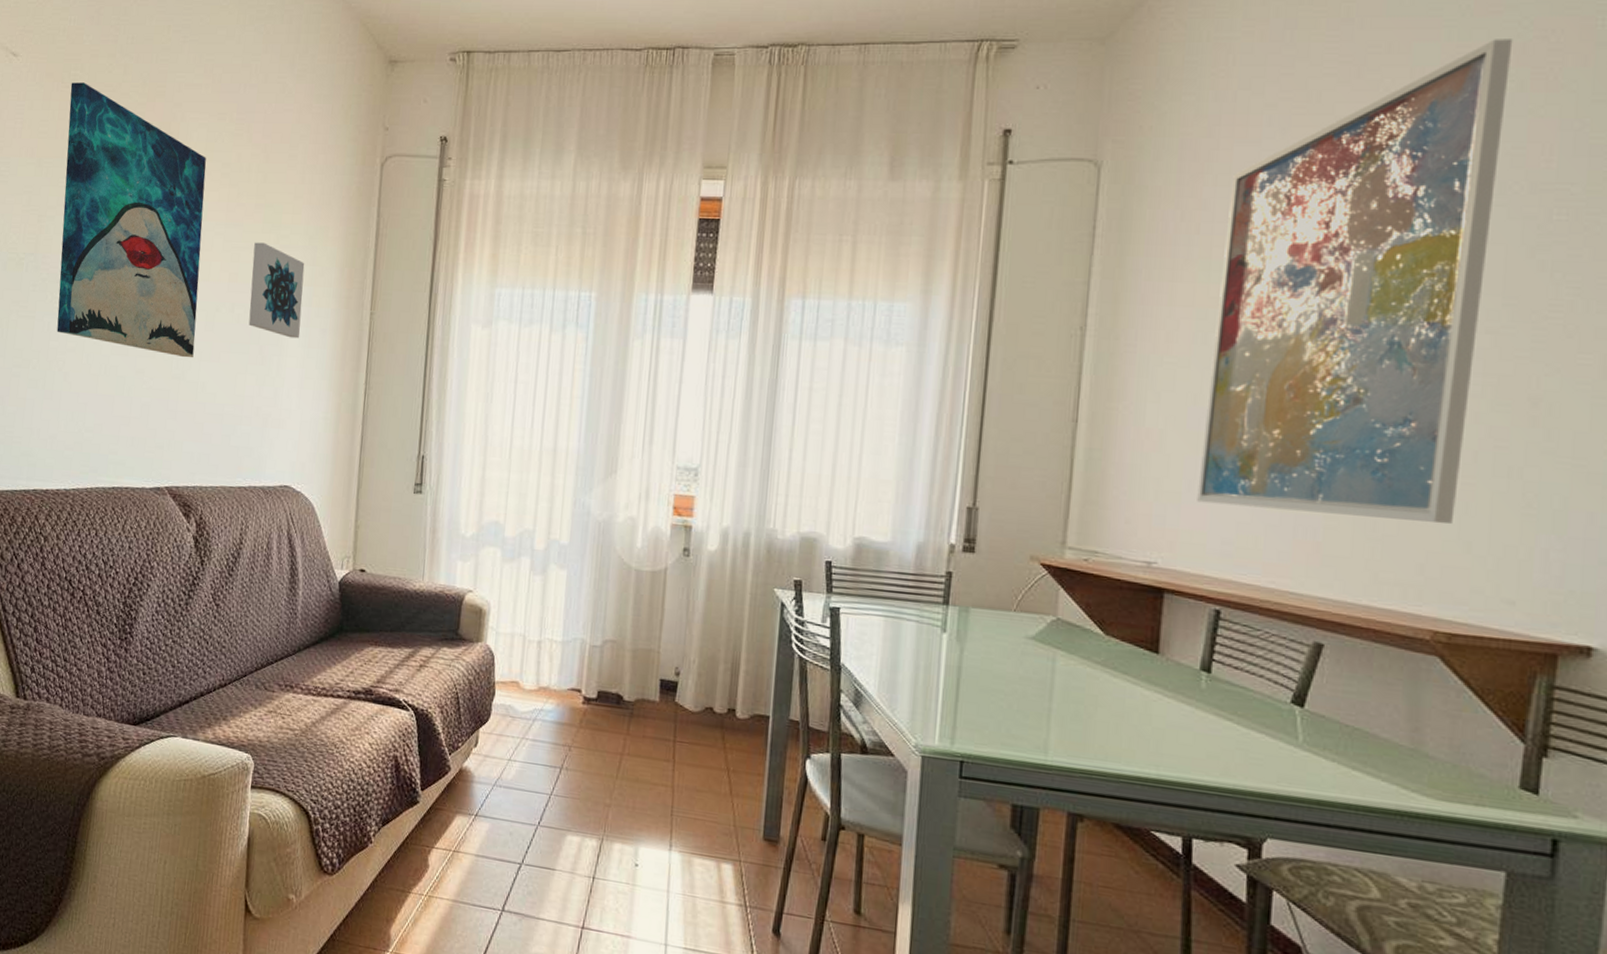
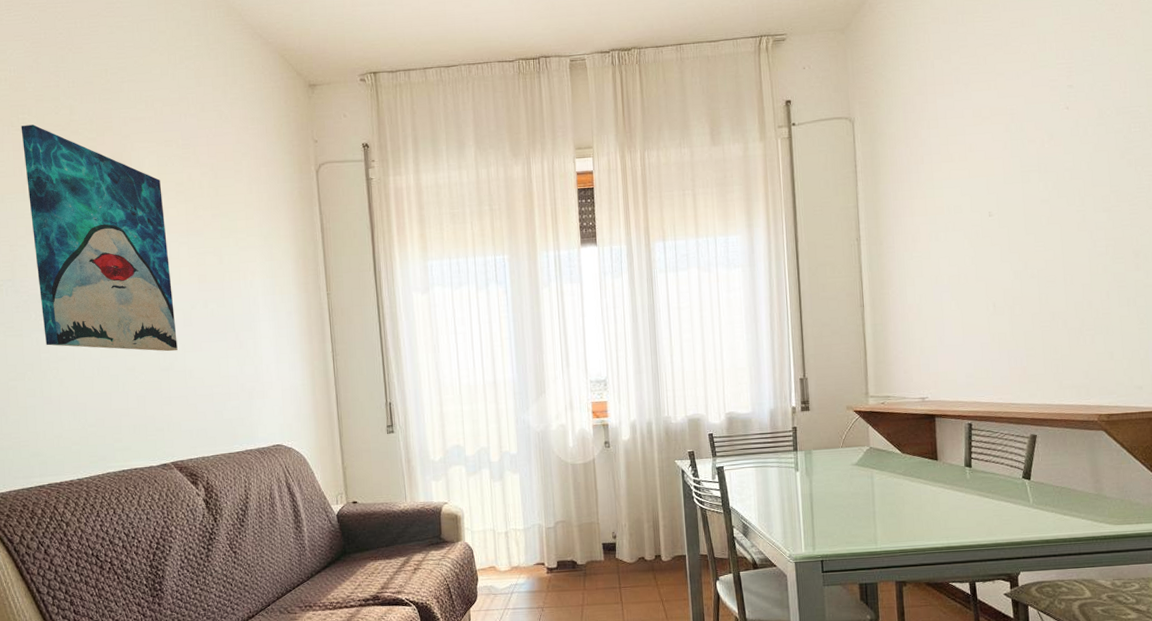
wall art: present [248,242,305,339] -> none [216,246,270,323]
wall art: present [1197,39,1513,523] -> none [939,12,1101,351]

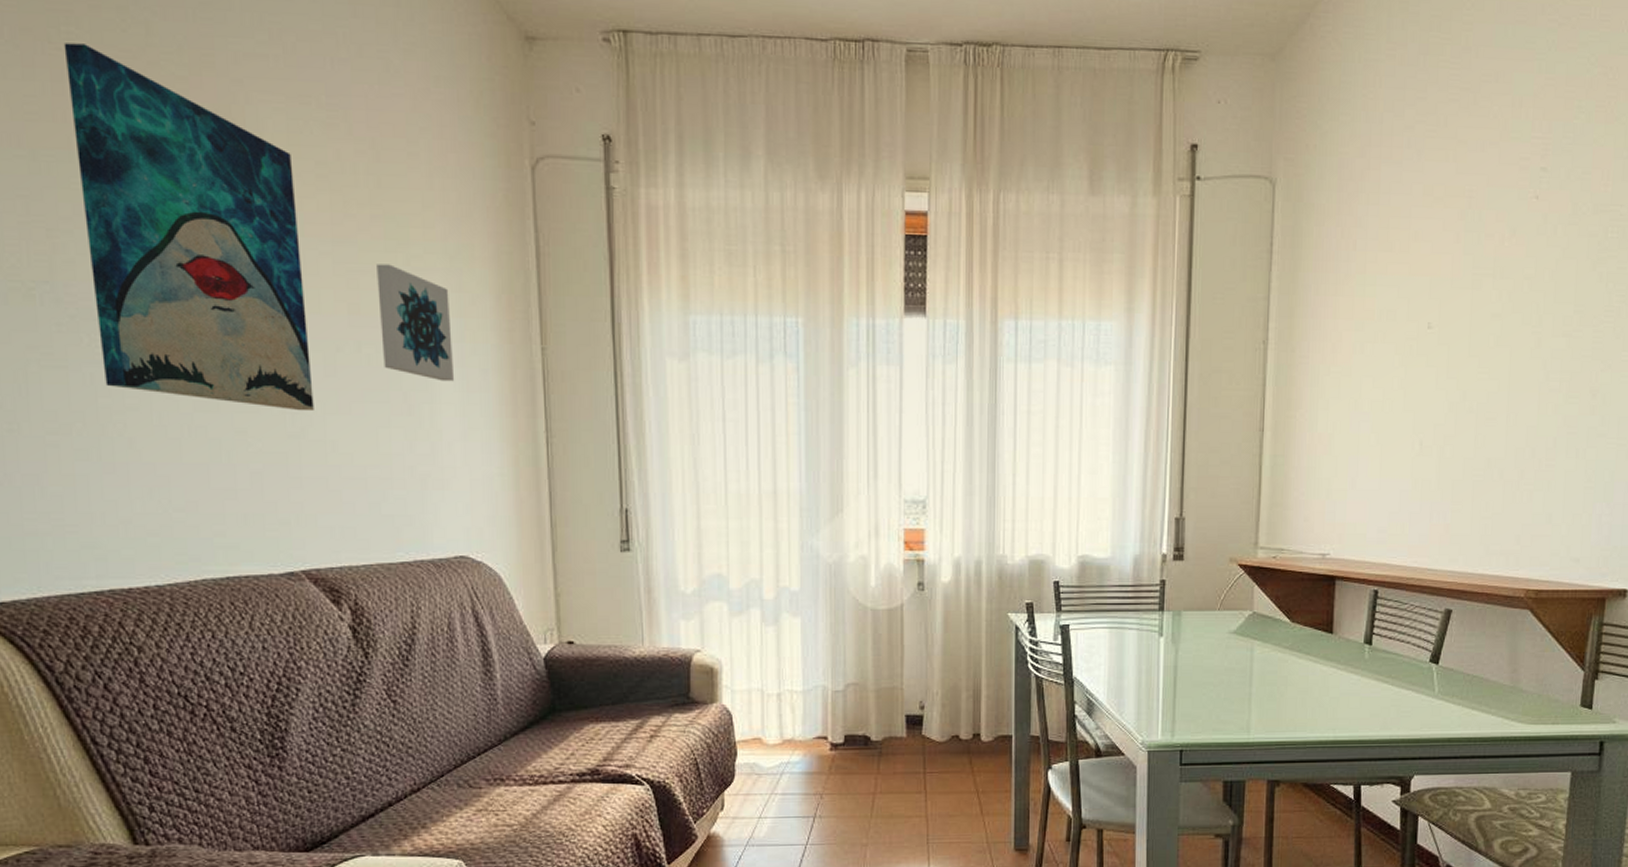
wall art: none [216,246,270,323] -> present [376,264,455,382]

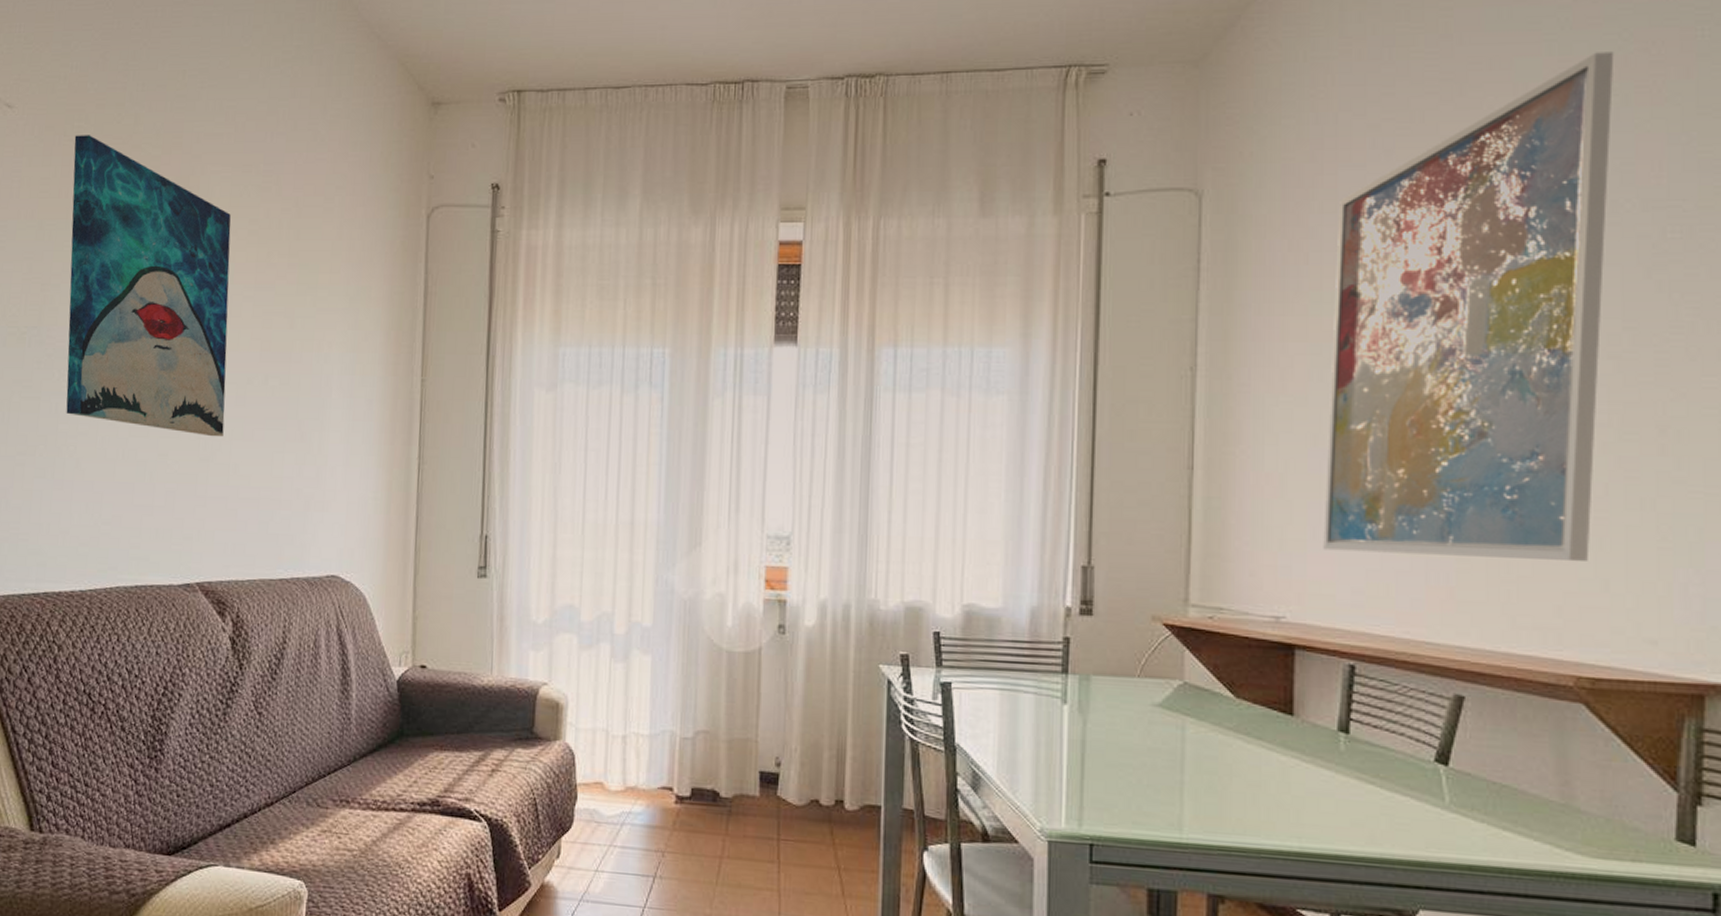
wall art: present [376,264,455,382] -> none [285,306,346,411]
wall art: none [1359,73,1584,499] -> present [1323,52,1614,561]

